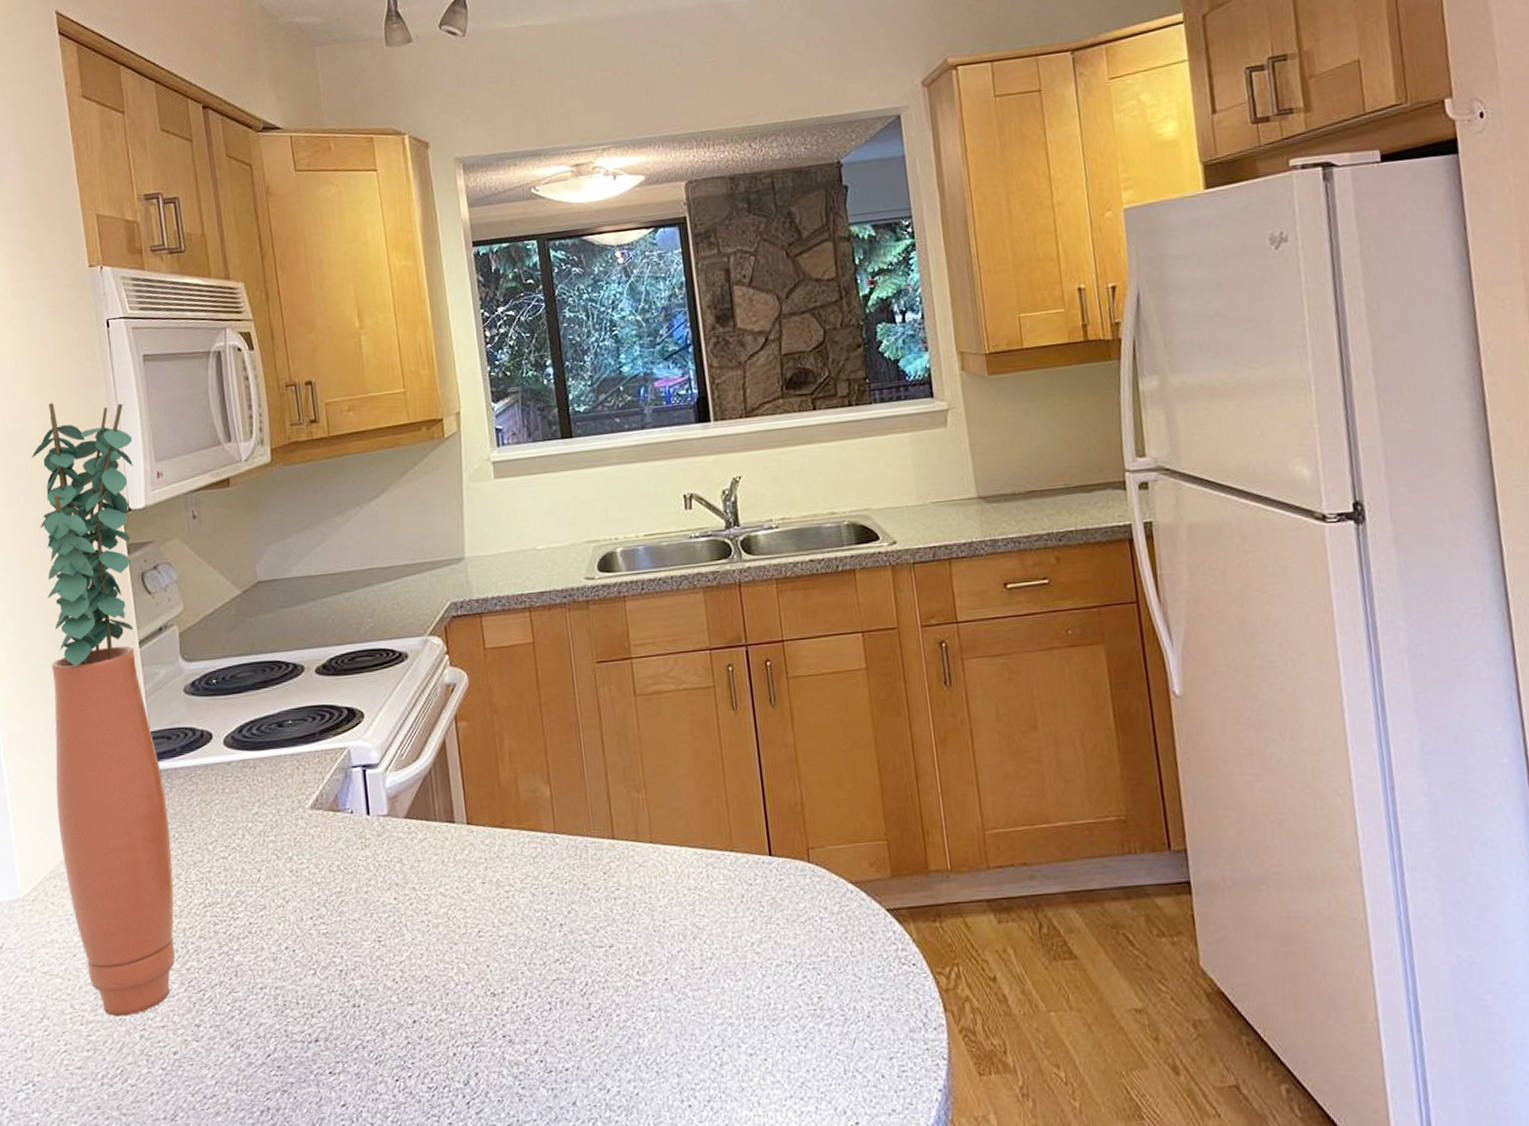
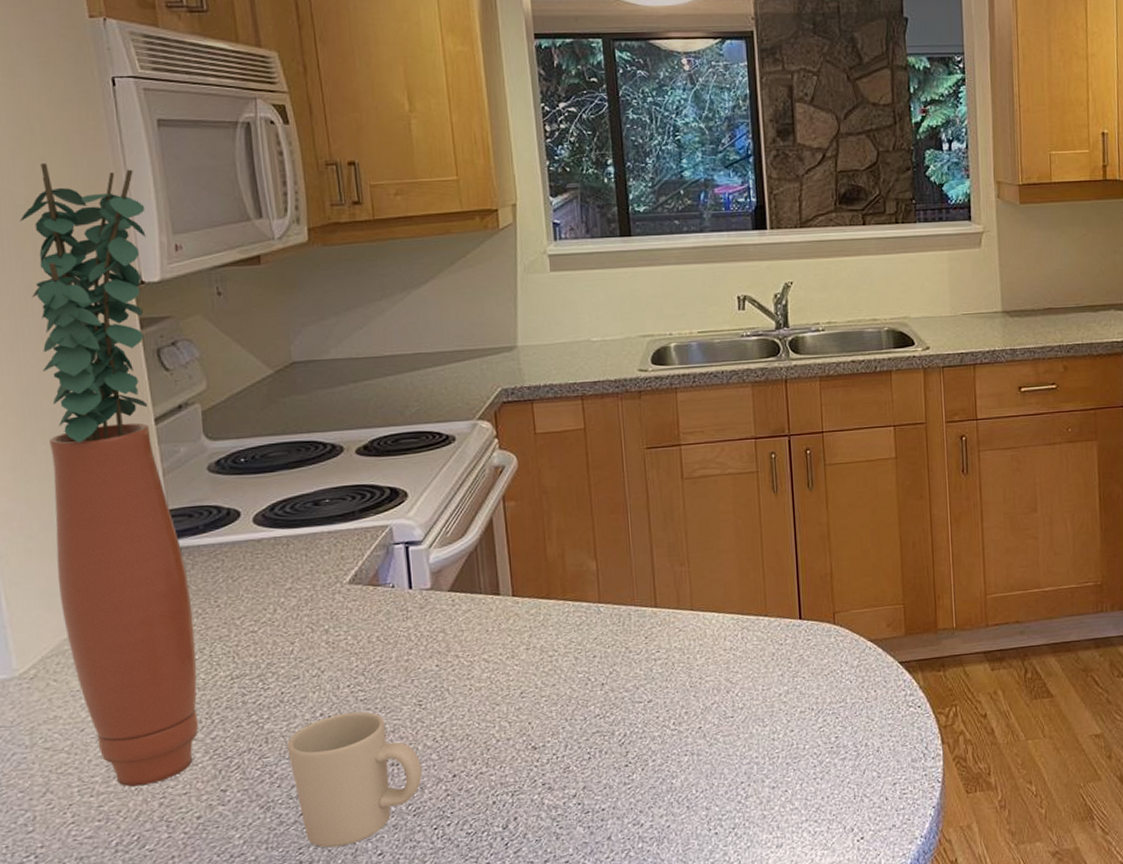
mug: none [255,946,383,1095] -> present [287,711,422,848]

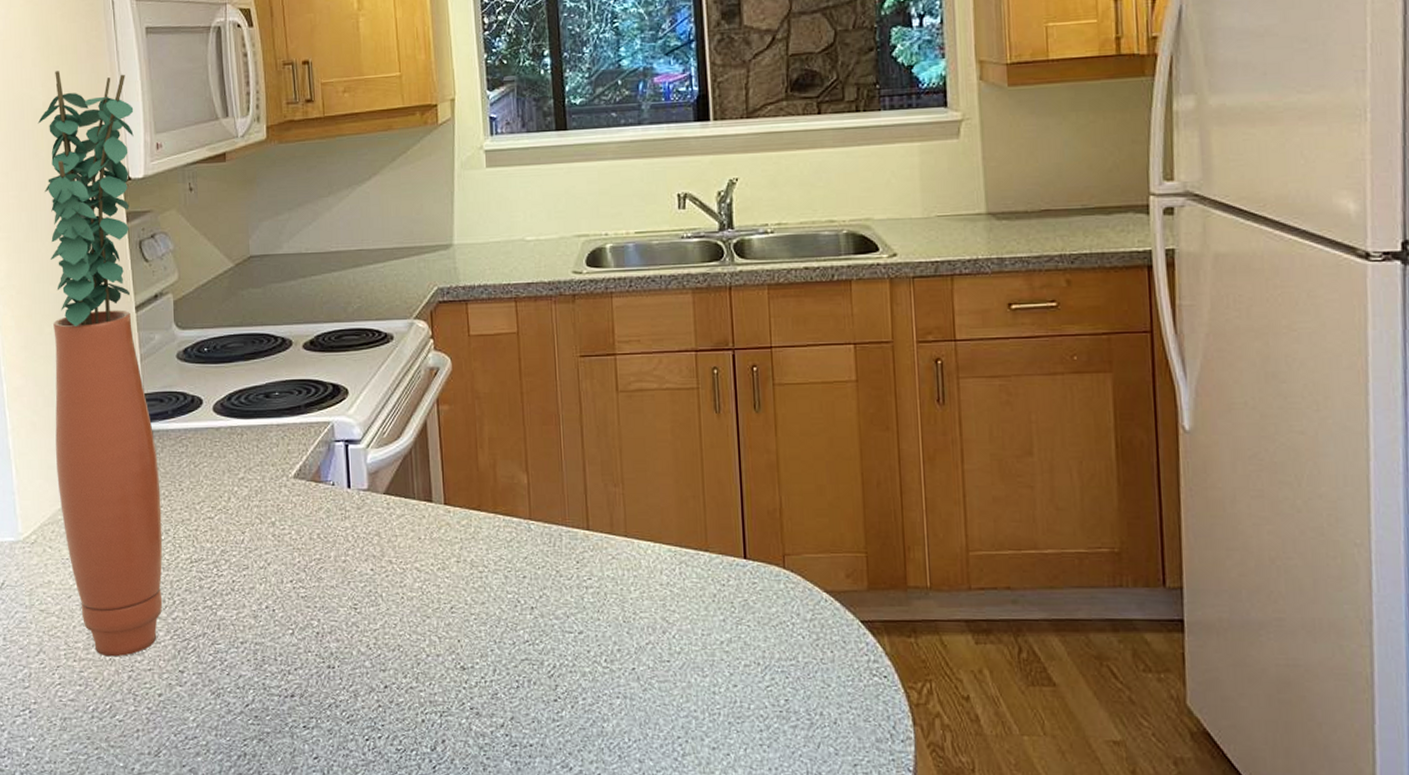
mug: present [287,711,422,848] -> none [236,608,356,744]

